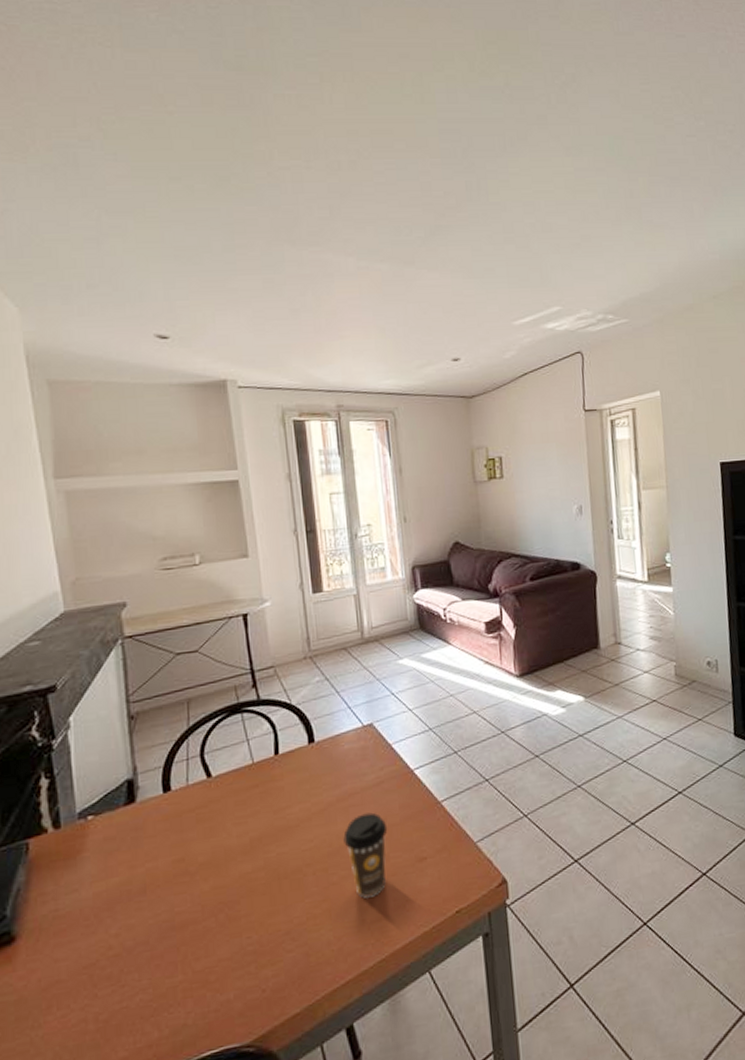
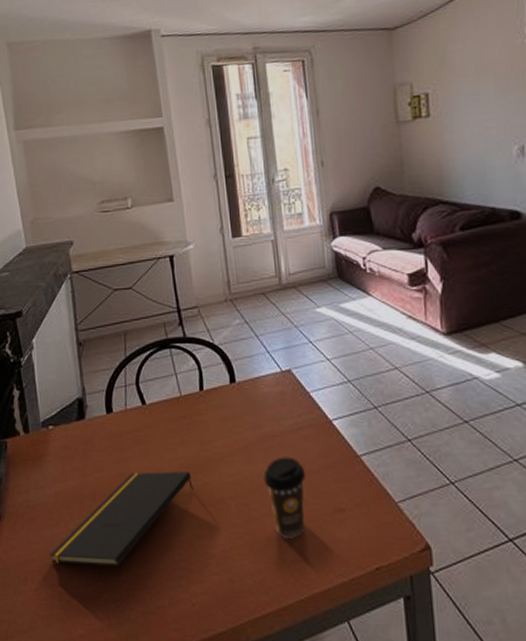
notepad: none [82,844,265,979] -> present [49,472,193,566]

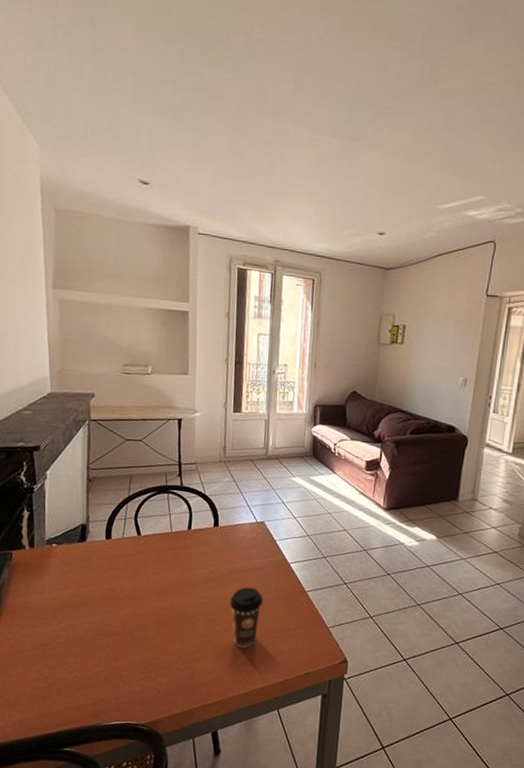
notepad: present [49,472,193,566] -> none [40,588,171,660]

